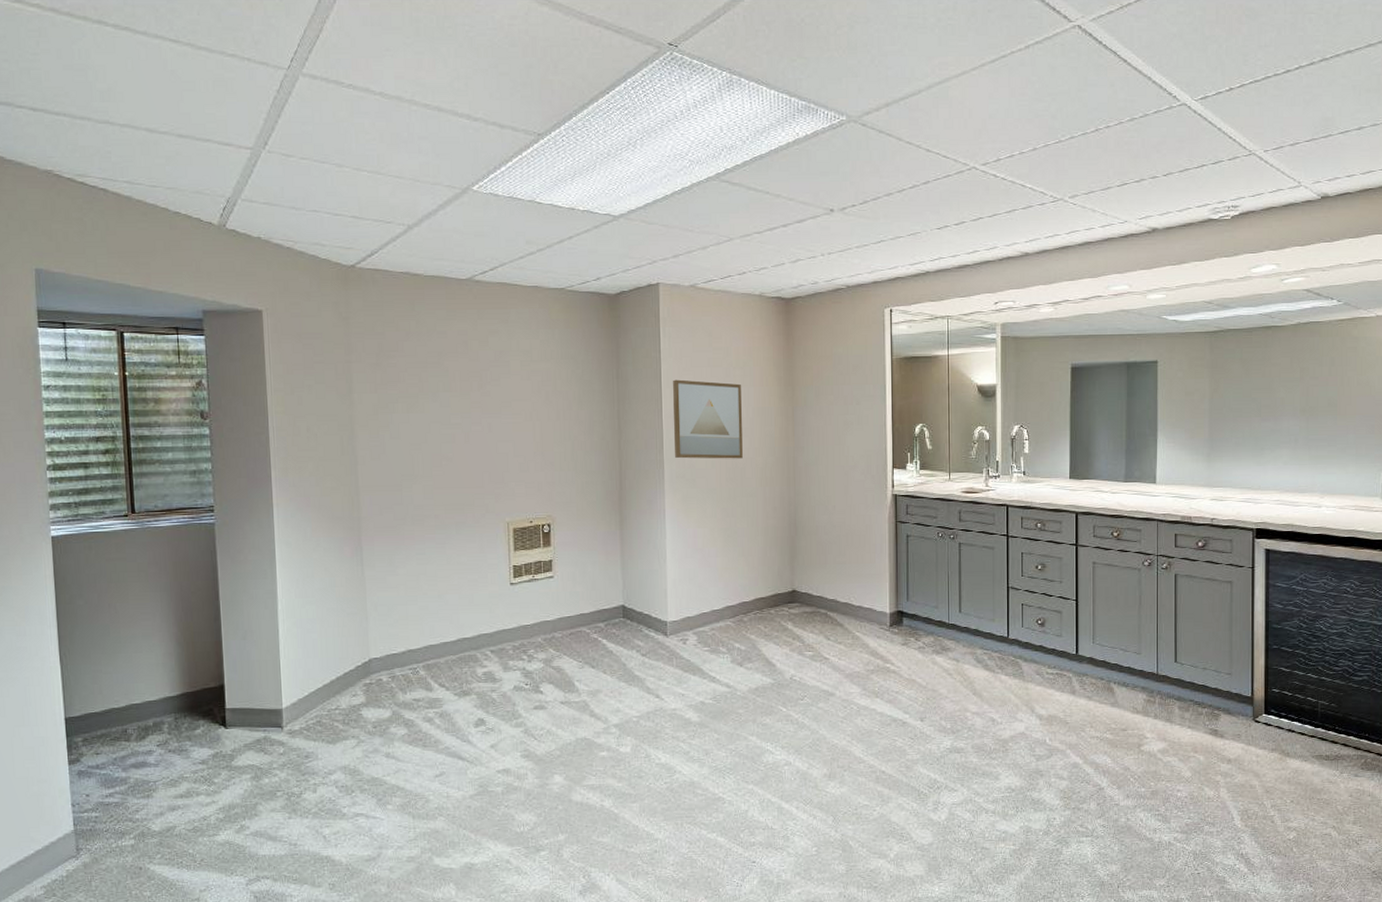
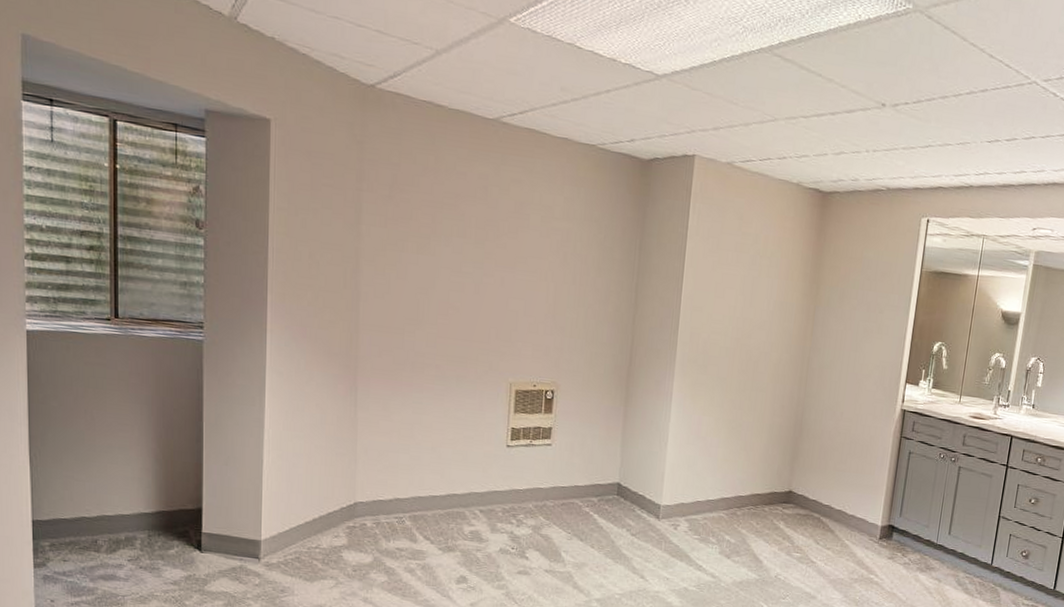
wall art: present [673,379,743,459] -> none [689,260,766,352]

